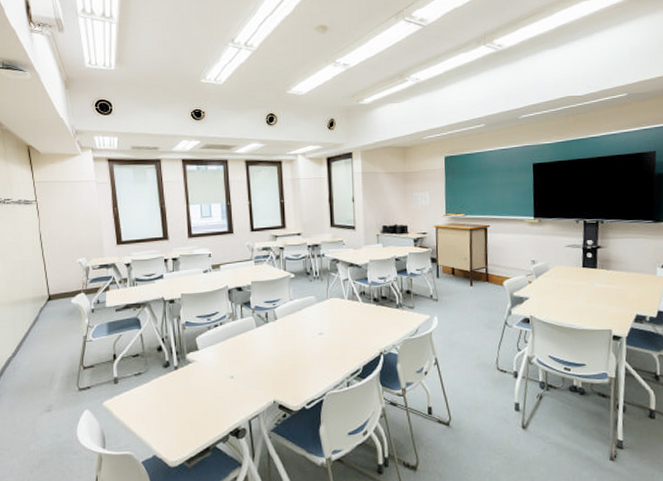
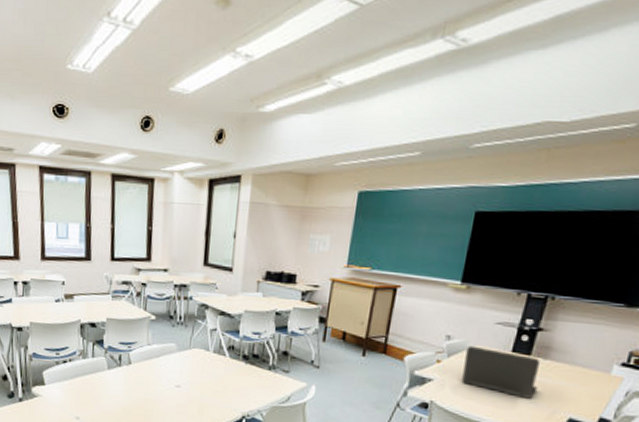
laptop computer: none [549,266,608,303] -> present [461,345,540,399]

